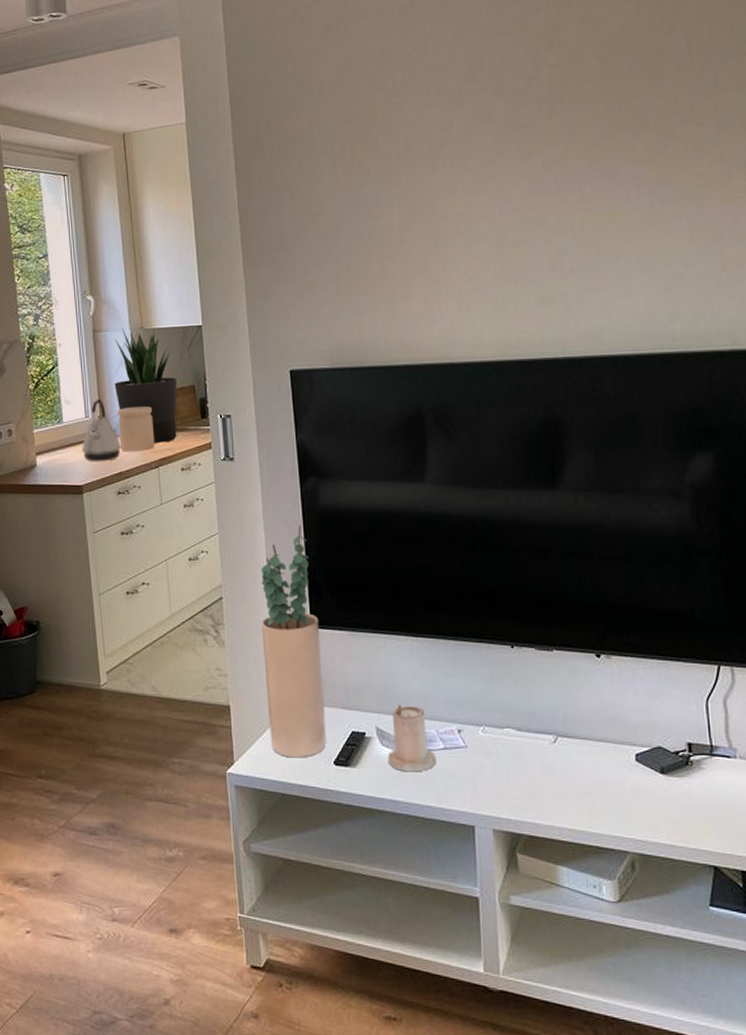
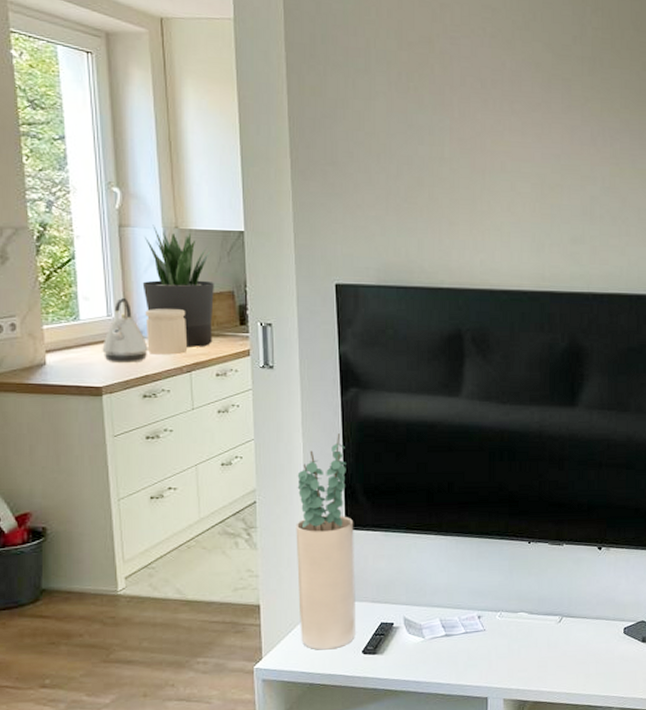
candle: present [388,705,436,772] -> none [413,596,457,656]

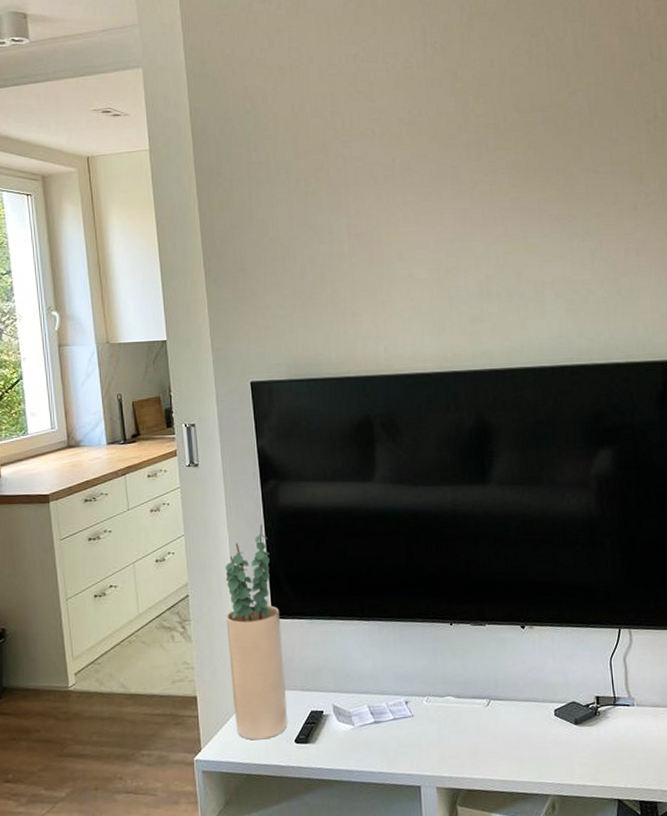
kettle: present [102,297,148,364] -> none [48,410,88,472]
planter: present [142,224,214,348] -> none [80,342,143,453]
jar: present [145,309,188,355] -> none [84,417,122,461]

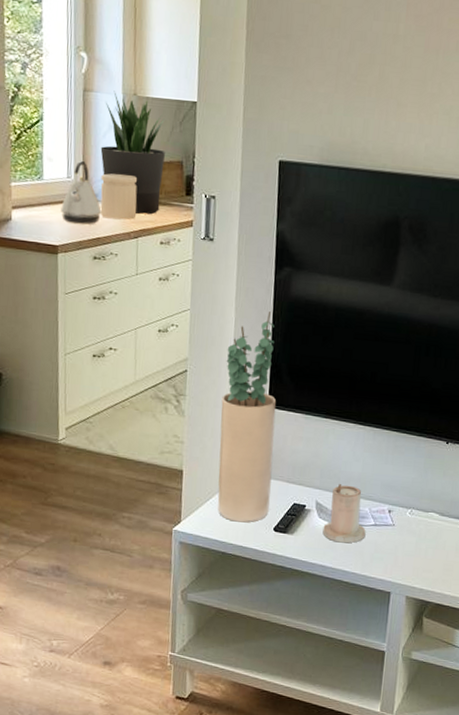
kettle: none [48,410,88,472] -> present [60,160,102,225]
planter: none [80,342,143,453] -> present [100,90,165,215]
jar: none [84,417,122,461] -> present [100,173,137,220]
candle: none [343,683,387,744] -> present [322,484,366,544]

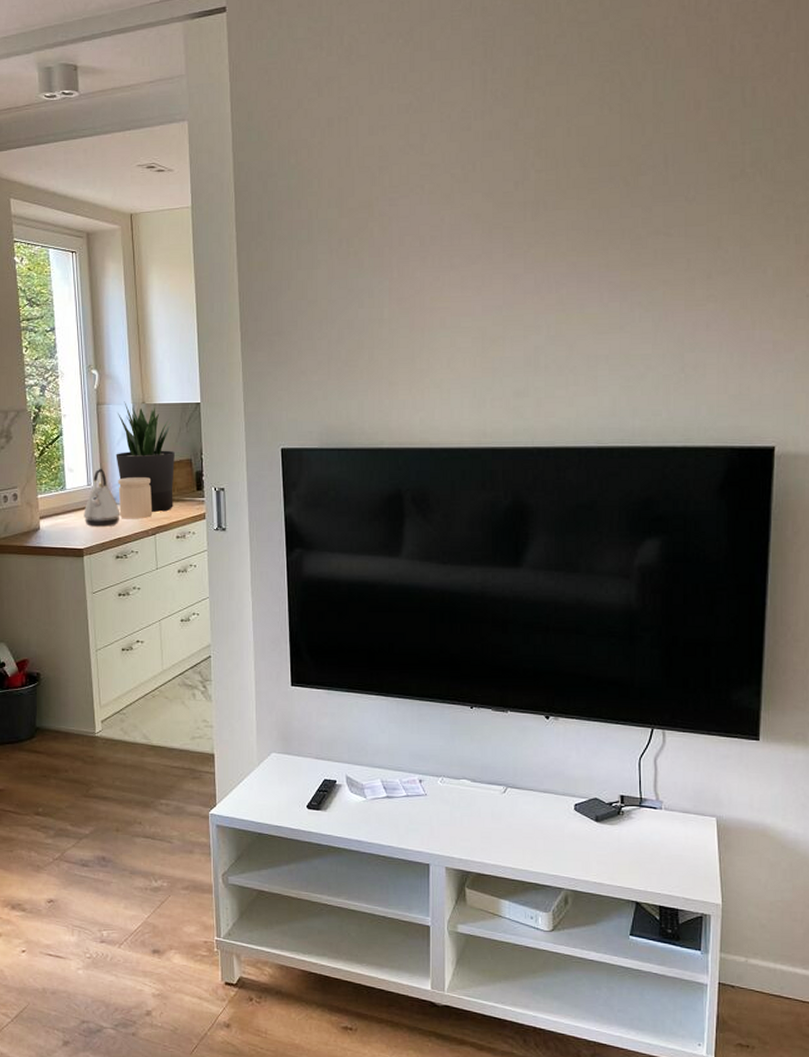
vase: present [217,312,277,523] -> none [246,593,301,802]
candle: present [322,484,366,544] -> none [355,757,398,816]

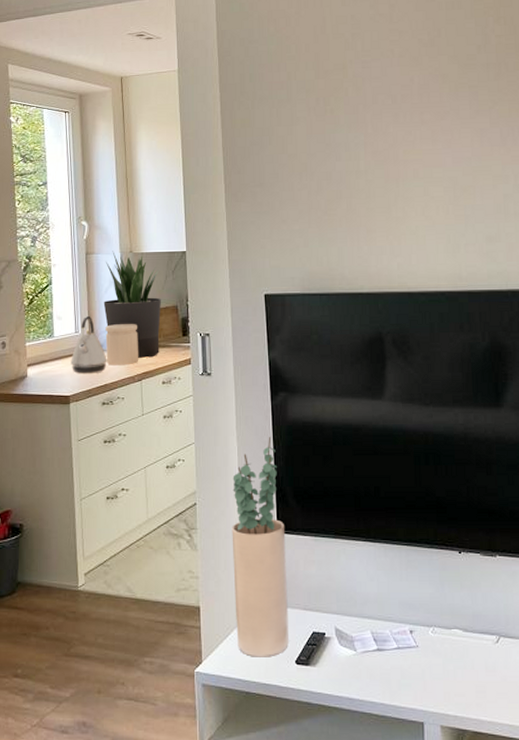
vase: none [246,593,301,802] -> present [232,437,290,657]

